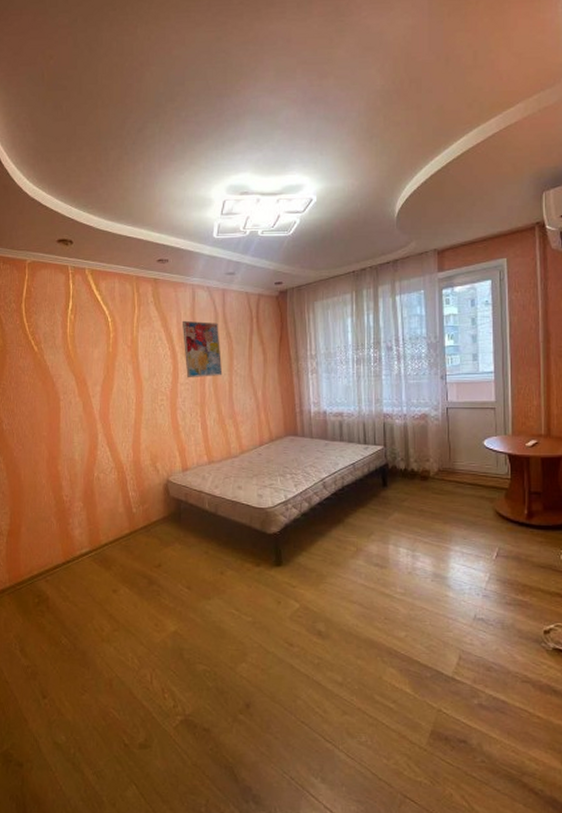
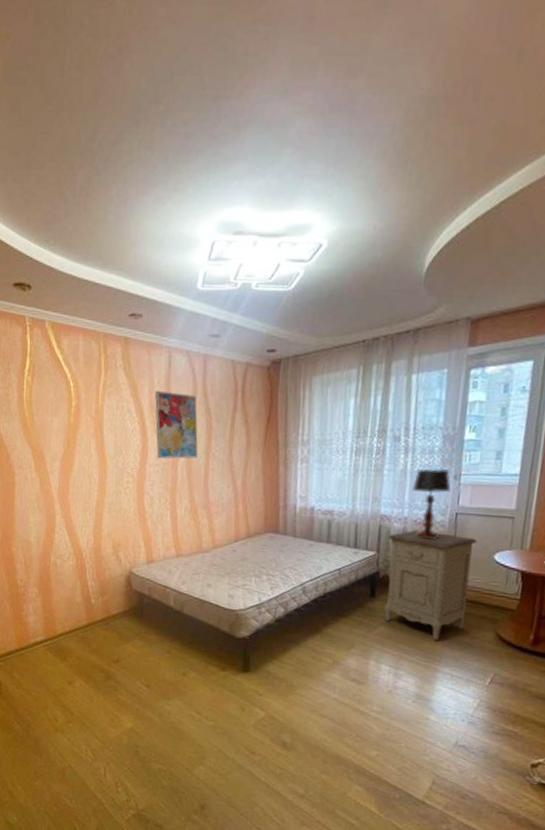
nightstand: none [391,424,467,521] -> present [383,529,477,640]
table lamp: none [408,370,440,432] -> present [412,468,451,540]

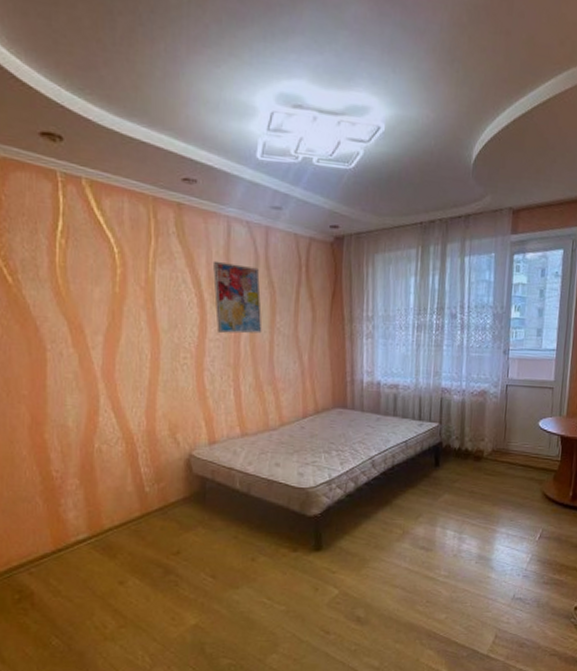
nightstand: present [383,529,477,640] -> none [447,401,524,502]
table lamp: present [412,468,451,540] -> none [469,343,502,410]

